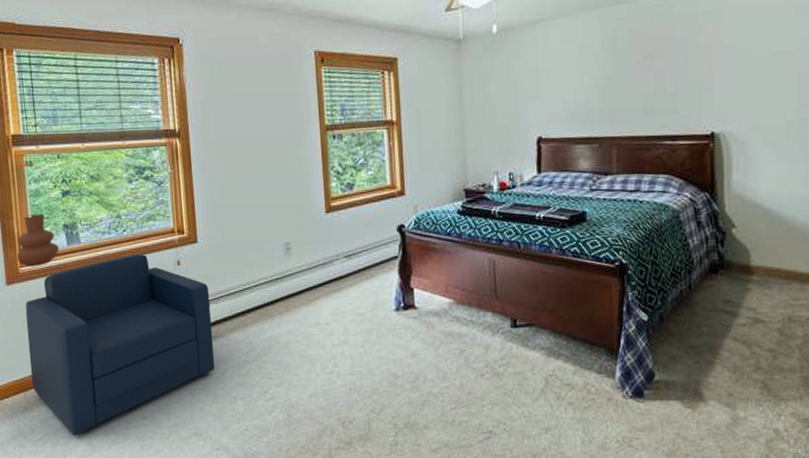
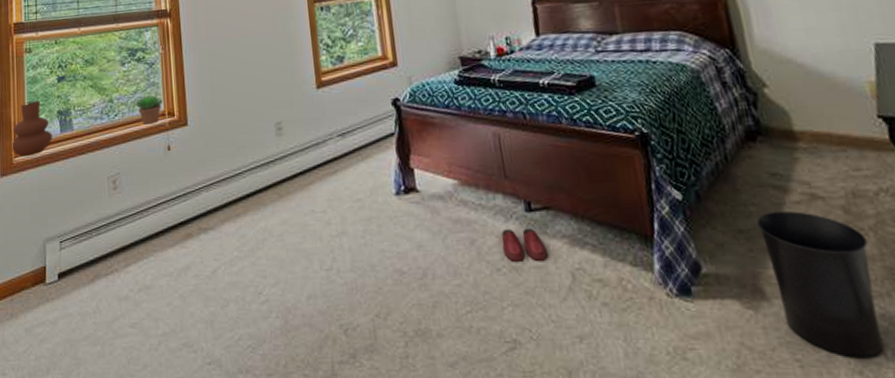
armchair: present [25,254,215,436] -> none [17,140,206,347]
succulent plant: none [143,213,172,242] -> present [135,96,163,126]
slippers: none [487,341,526,369] -> present [501,227,547,262]
waste bin: none [706,331,792,446] -> present [756,210,884,359]

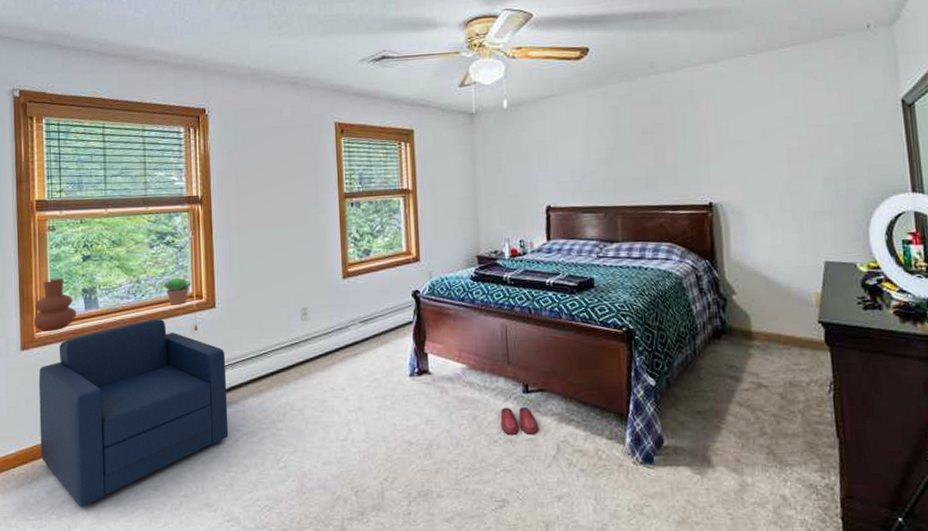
armchair: none [17,140,206,347] -> present [38,319,229,508]
waste bin: present [756,210,884,359] -> none [712,396,796,512]

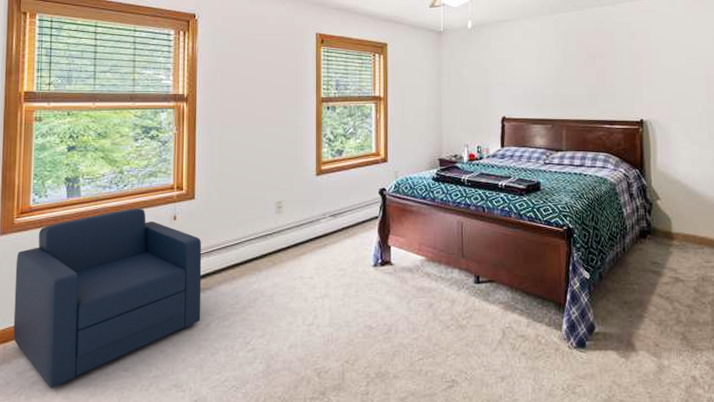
vase: present [32,279,76,332] -> none [13,167,58,218]
succulent plant: present [163,278,191,306] -> none [145,171,173,197]
slippers: present [500,406,538,435] -> none [453,295,486,321]

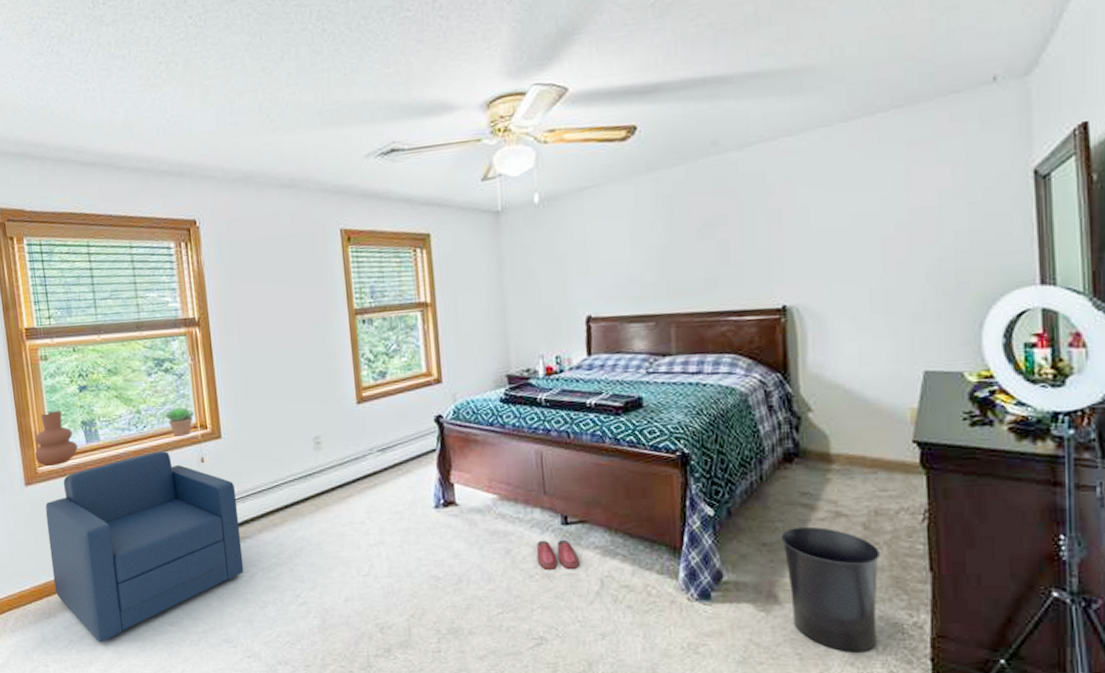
vase: none [13,167,58,218] -> present [34,411,78,467]
succulent plant: none [145,171,173,197] -> present [164,408,195,438]
slippers: none [453,295,486,321] -> present [536,539,579,569]
waste bin: none [637,289,706,391] -> present [781,526,880,653]

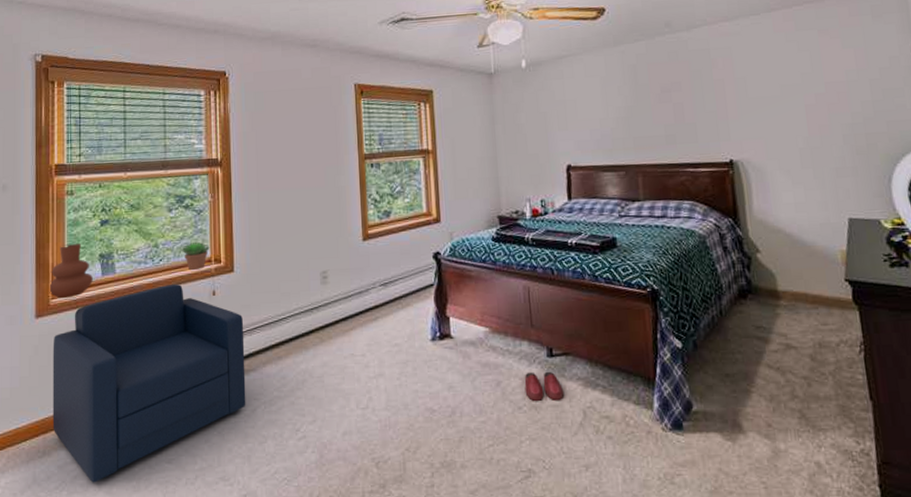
waste bin: present [781,526,880,653] -> none [741,358,831,480]

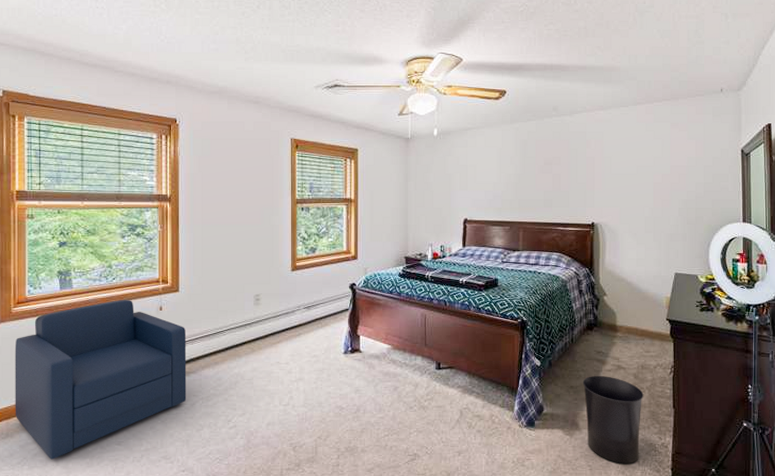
vase: present [48,244,93,299] -> none [10,261,52,308]
succulent plant: present [181,242,210,271] -> none [132,266,158,289]
slippers: present [524,371,563,401] -> none [416,380,446,402]
waste bin: none [741,358,831,480] -> present [582,375,643,465]

